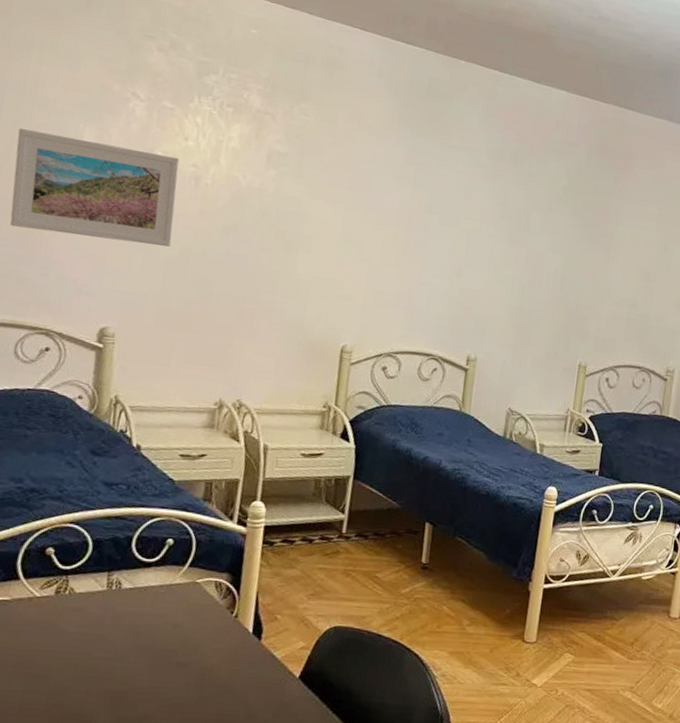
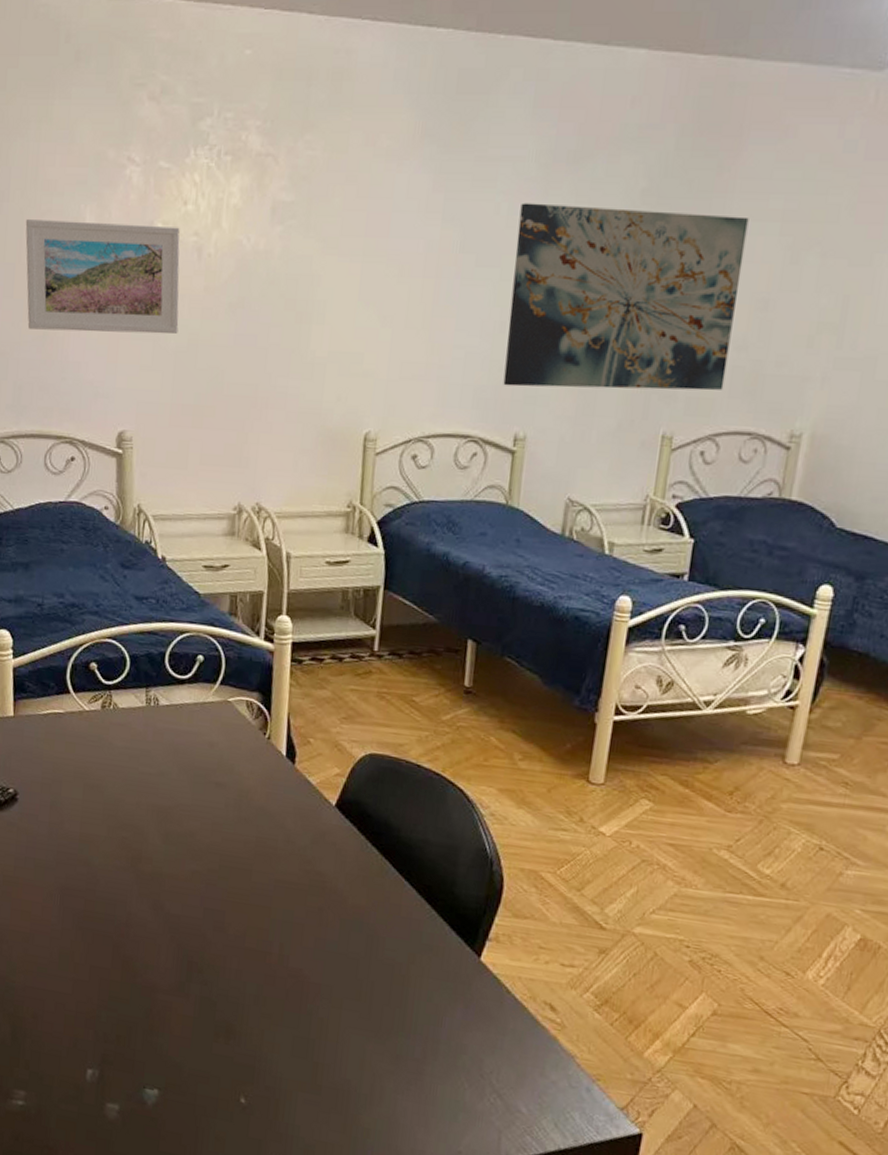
wall art: none [459,182,636,335] -> present [503,203,749,391]

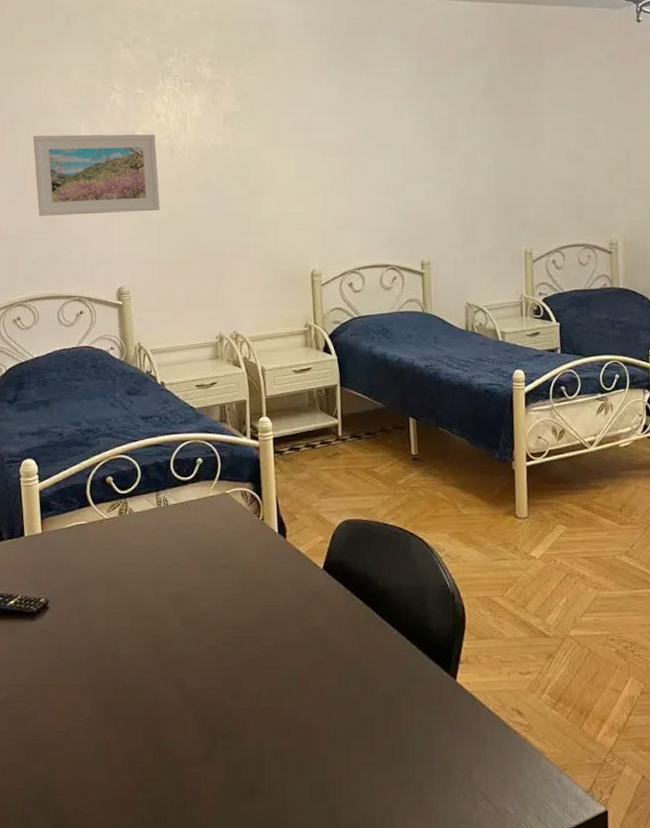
wall art: present [503,203,749,391] -> none [402,102,560,227]

